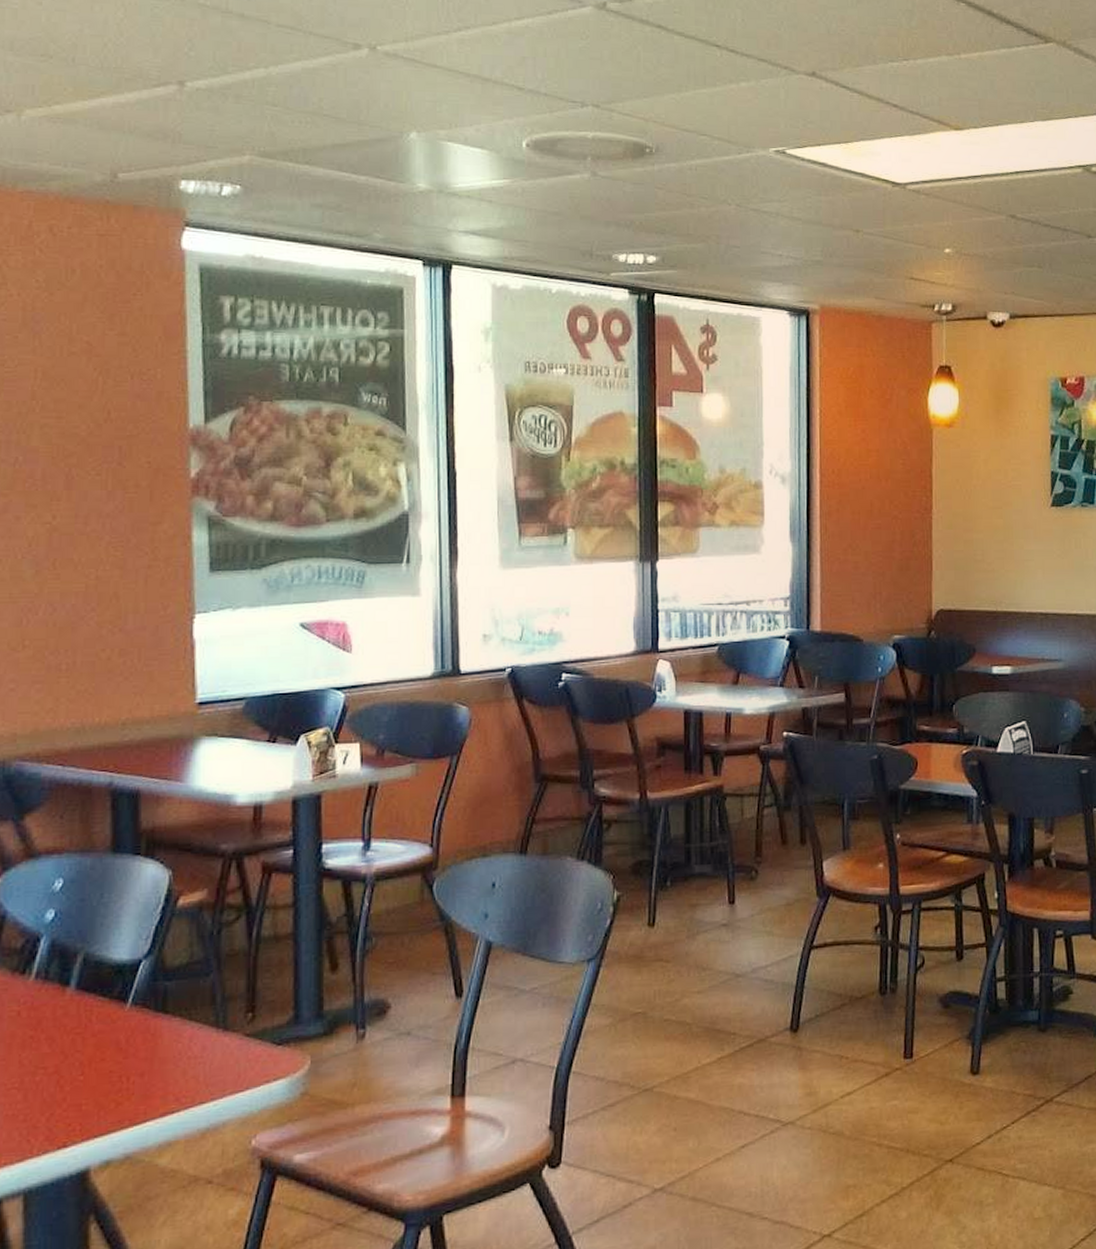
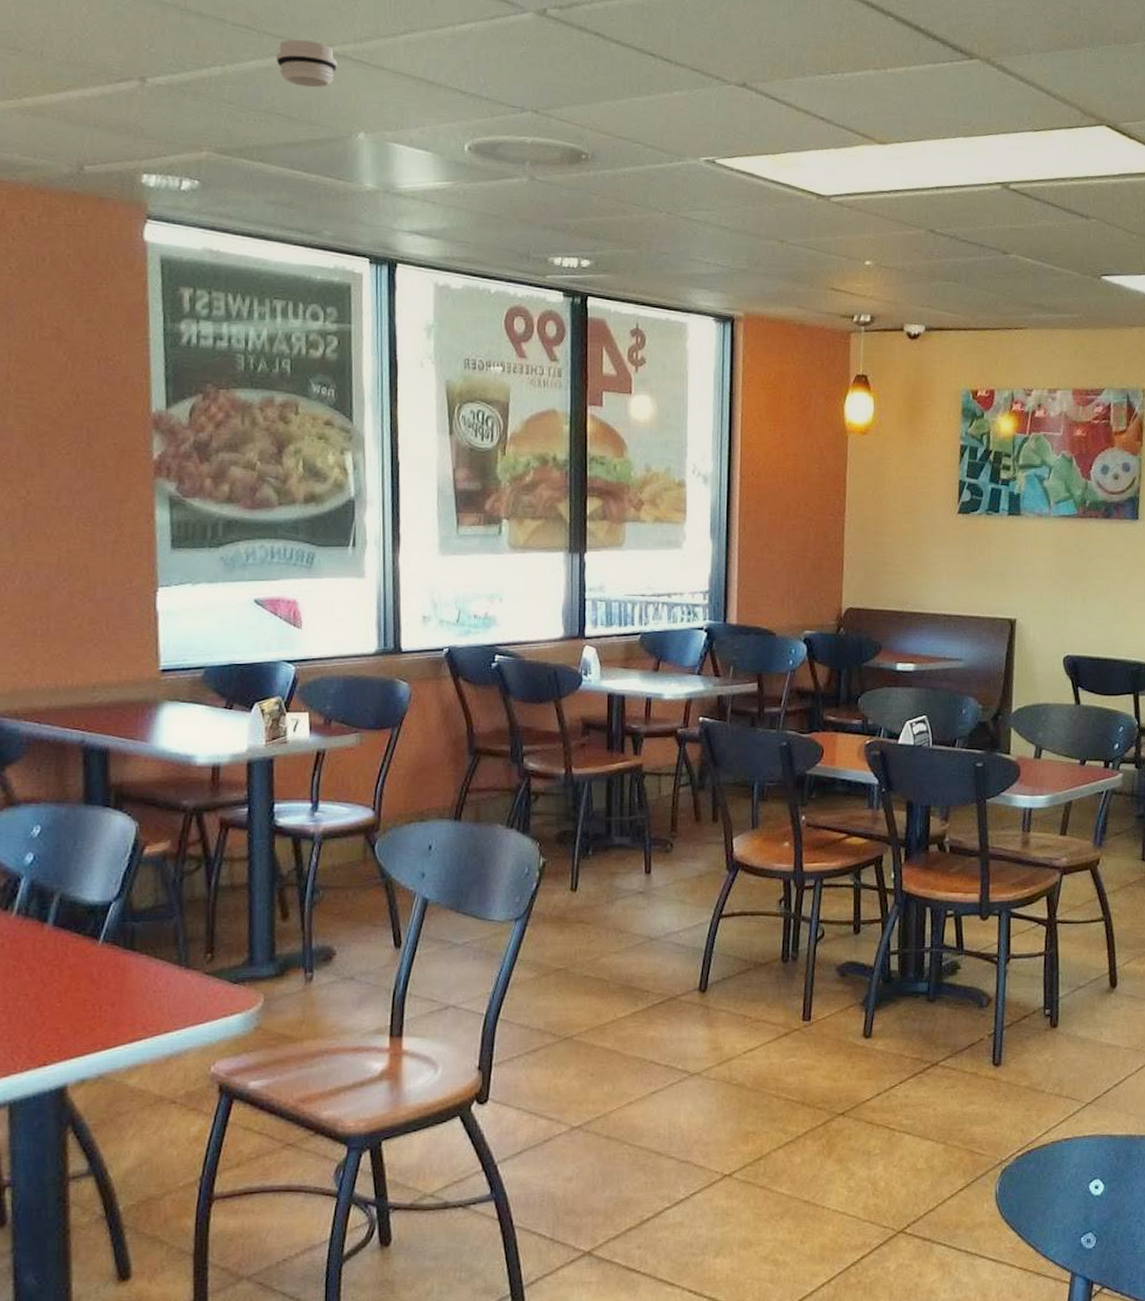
smoke detector: none [323,39,388,88] -> present [276,39,338,88]

